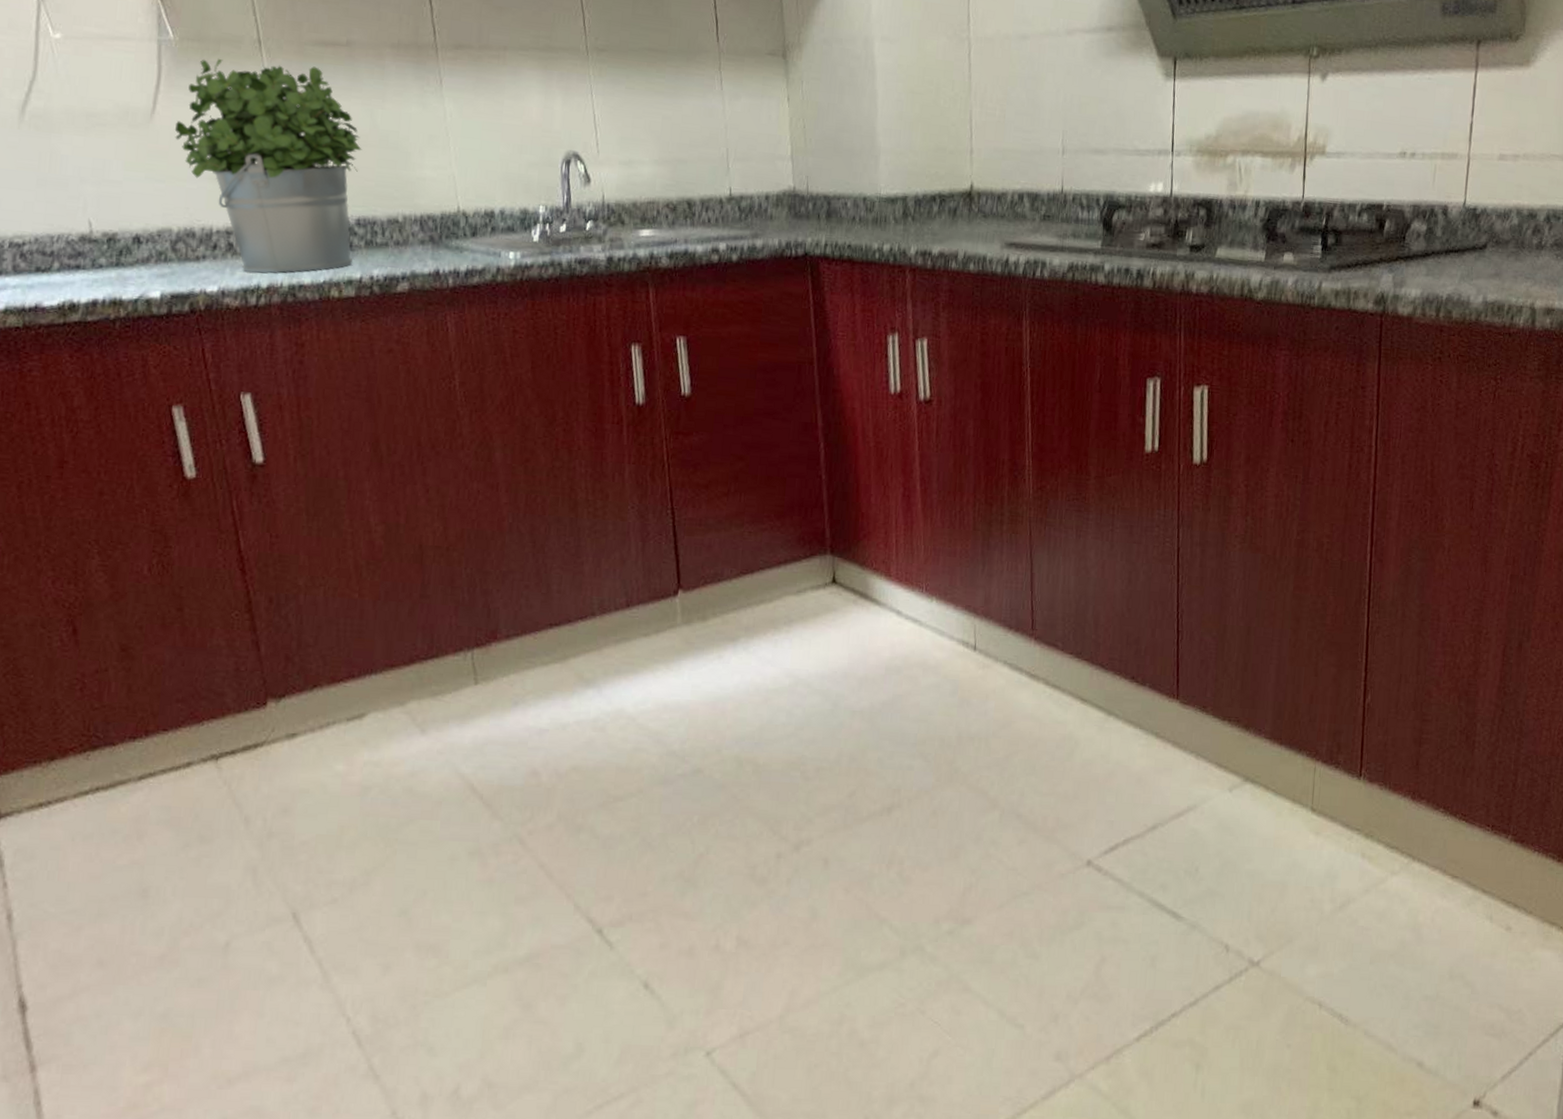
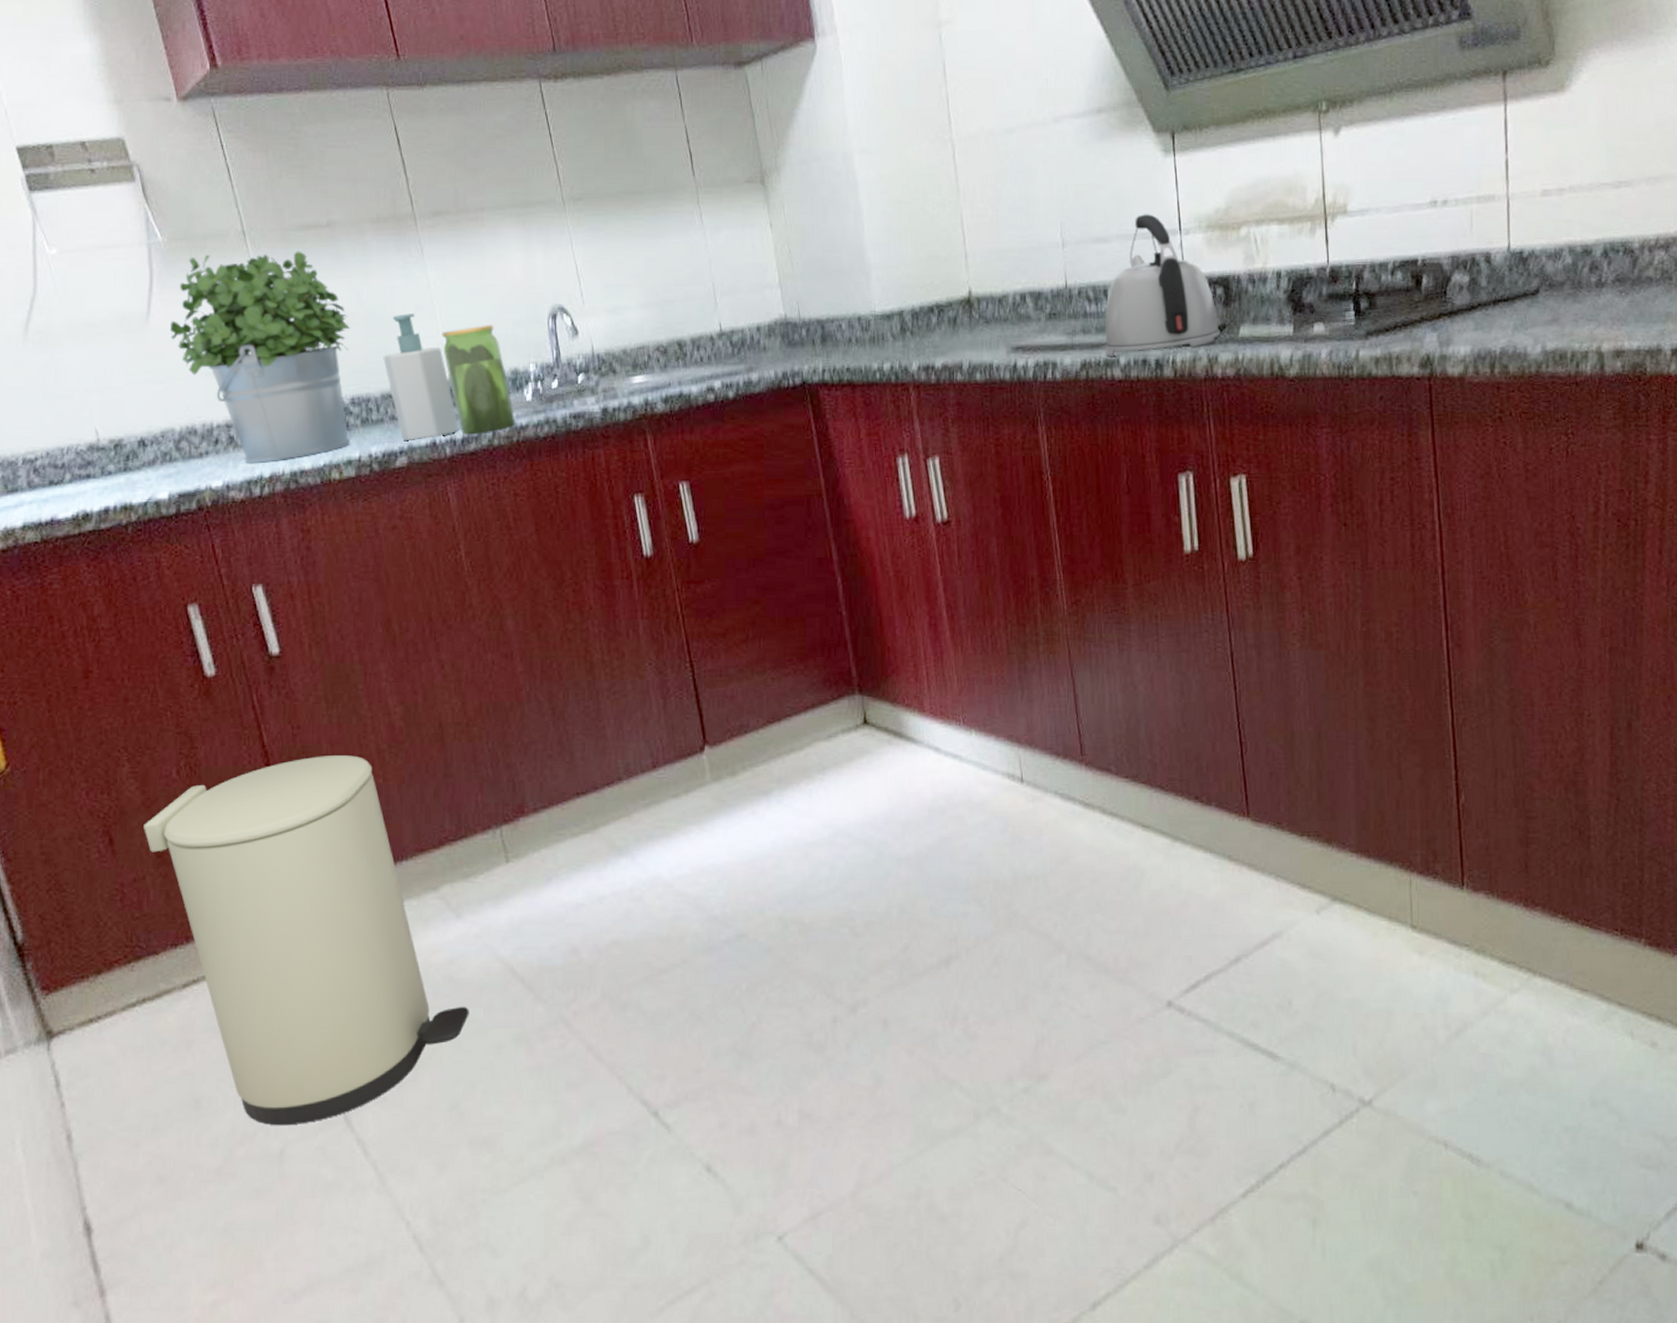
pedal bin: none [110,566,426,920] -> present [144,755,469,1126]
soap bottle: none [392,142,464,269] -> present [383,313,459,442]
jar: none [454,162,522,270] -> present [442,324,516,436]
kettle: none [1092,132,1200,264] -> present [1104,214,1221,356]

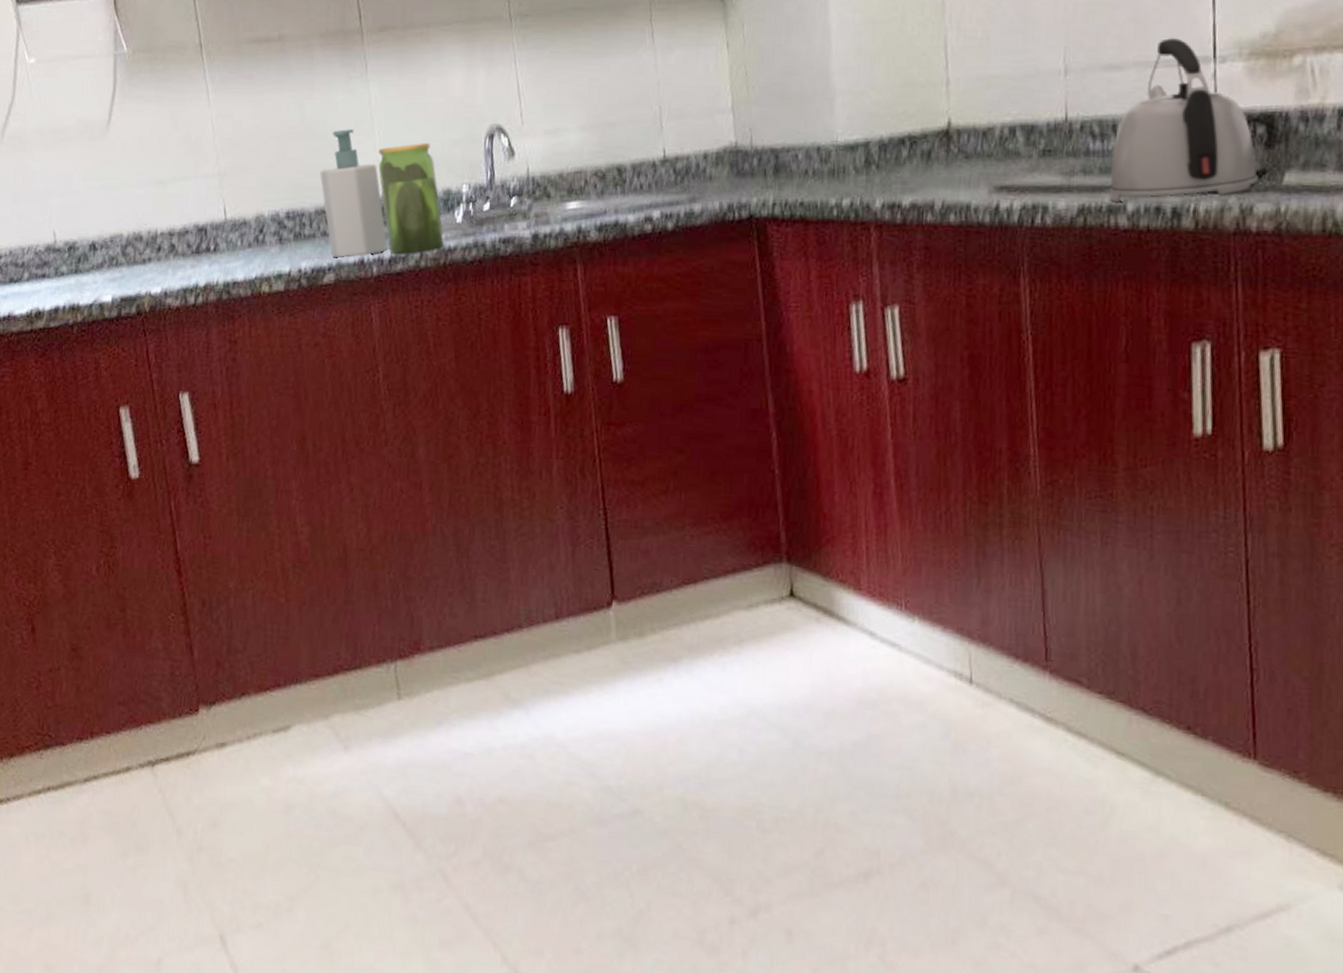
pedal bin: present [144,755,469,1126] -> none [63,568,349,937]
potted plant: present [169,251,351,463] -> none [126,64,292,272]

